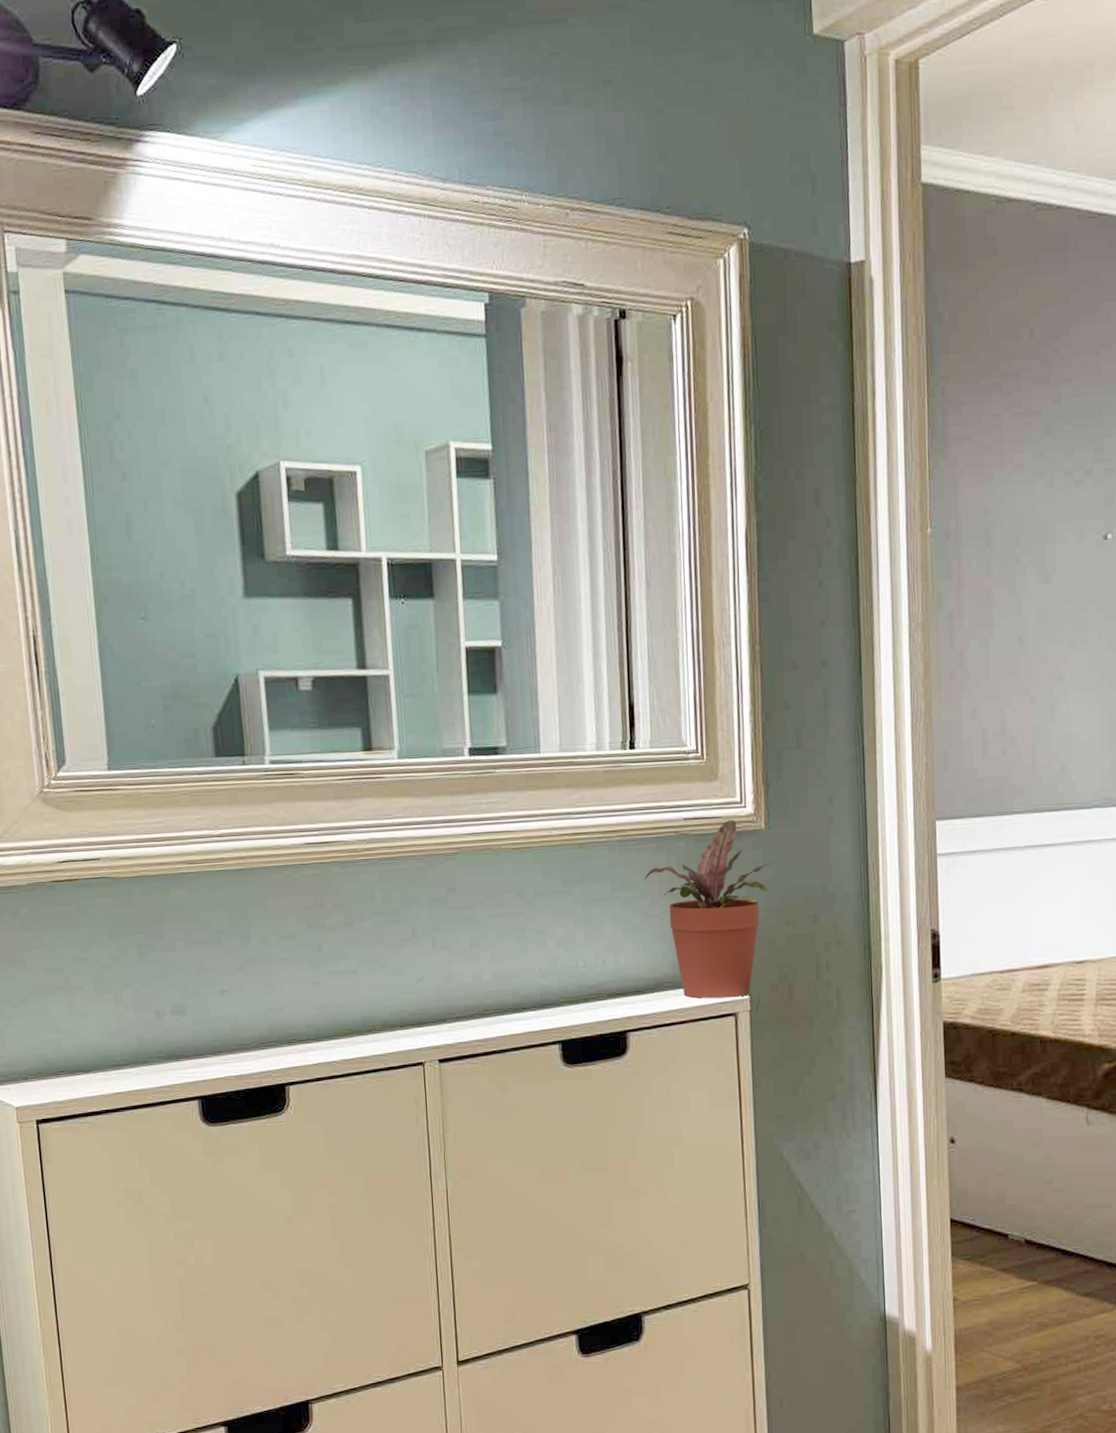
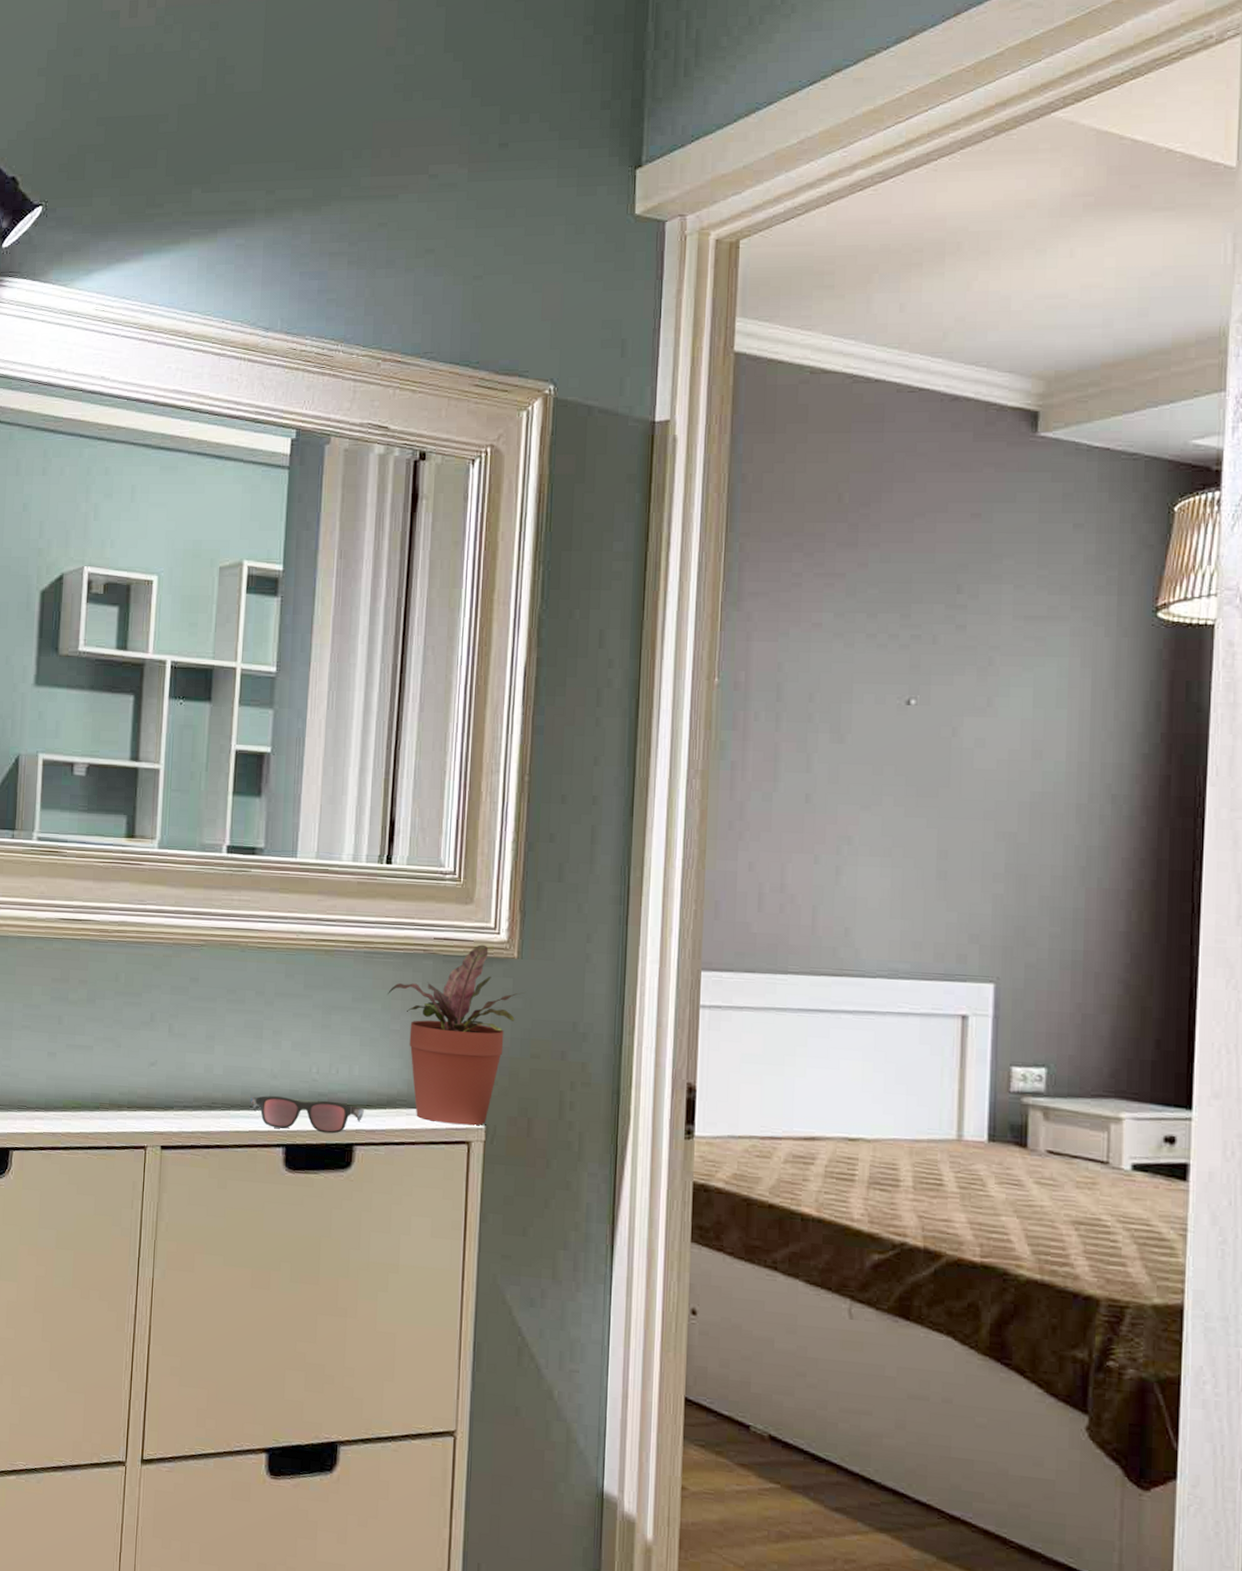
sunglasses: none [521,992,635,1026] -> present [250,1095,365,1134]

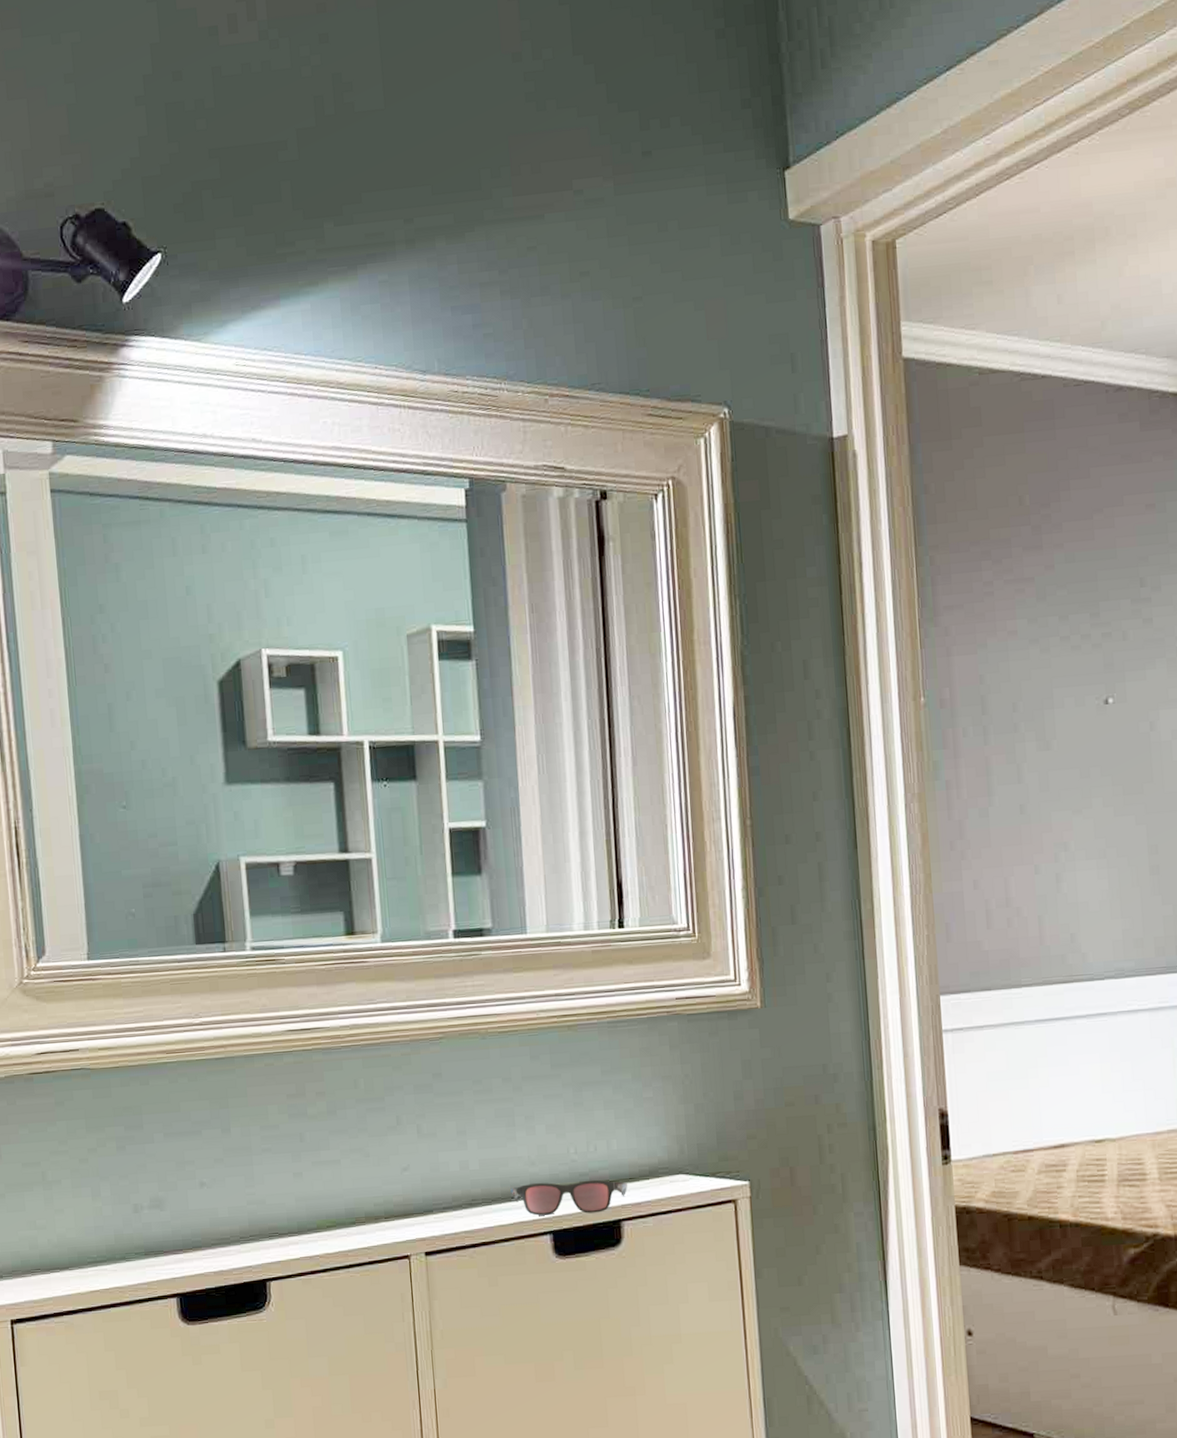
potted plant: present [388,944,524,1126] -> none [636,998,771,1186]

